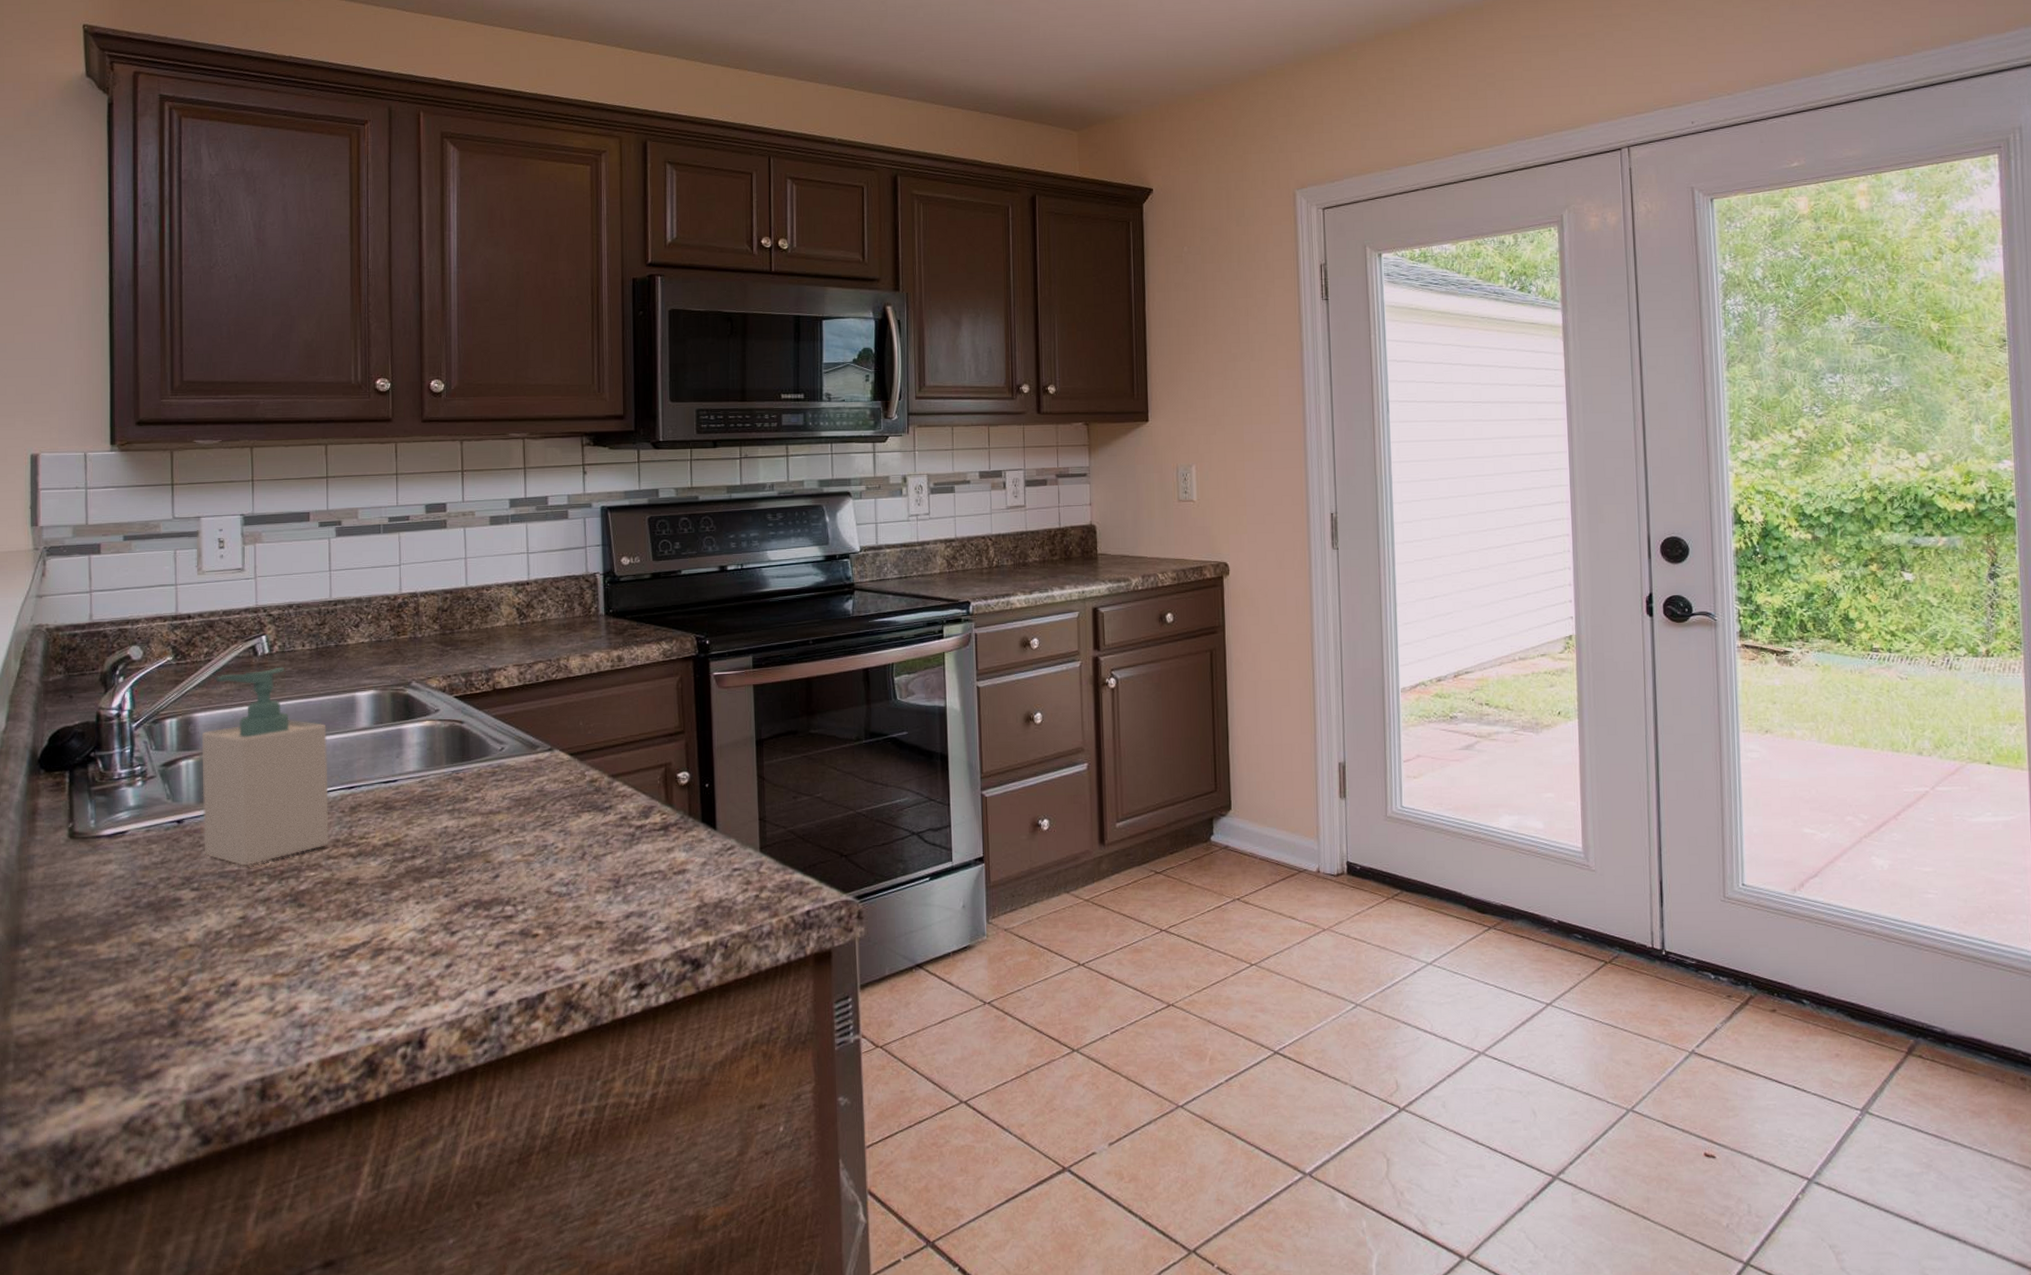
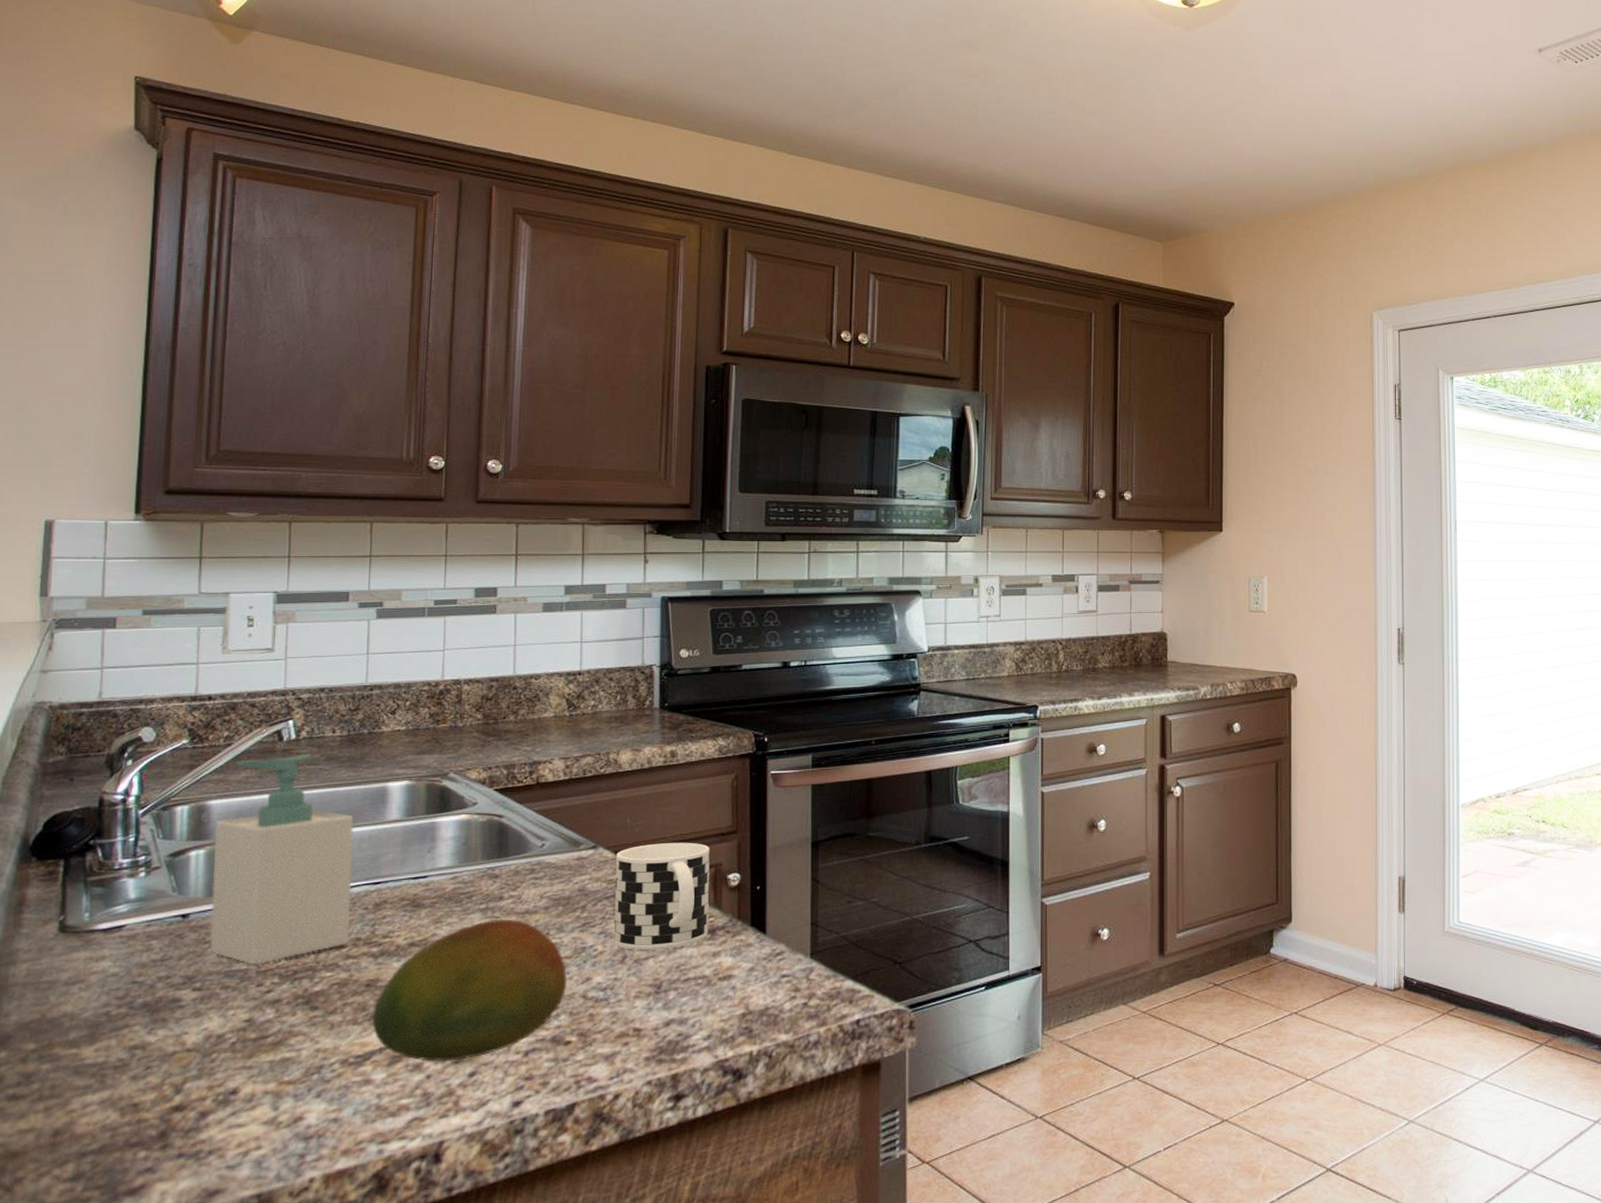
fruit: none [355,819,532,954] -> present [372,919,567,1061]
cup: none [571,743,661,847] -> present [614,842,710,950]

